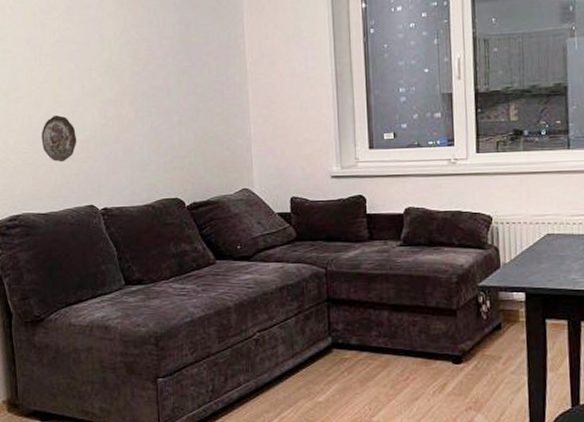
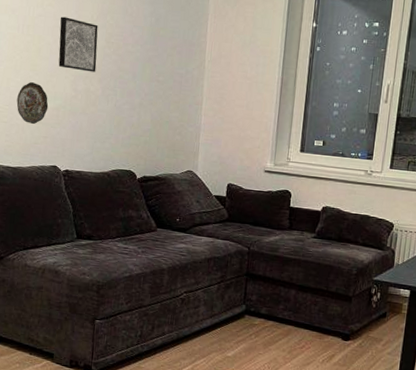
wall art: none [79,39,126,95] -> present [58,16,98,72]

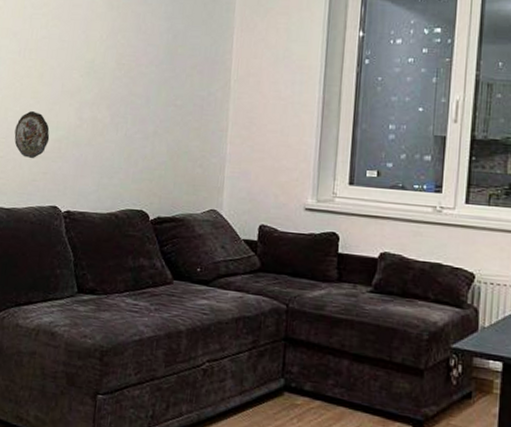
wall art: present [58,16,98,72] -> none [62,38,108,98]

